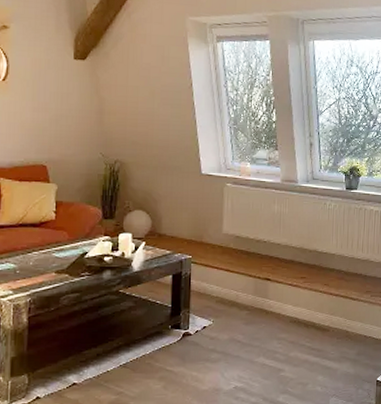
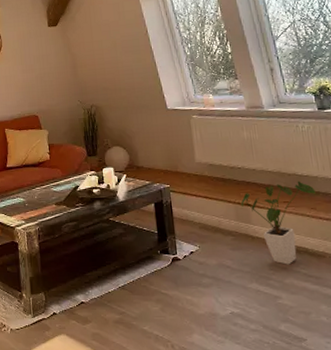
house plant: none [260,257,331,339] -> present [240,181,316,265]

